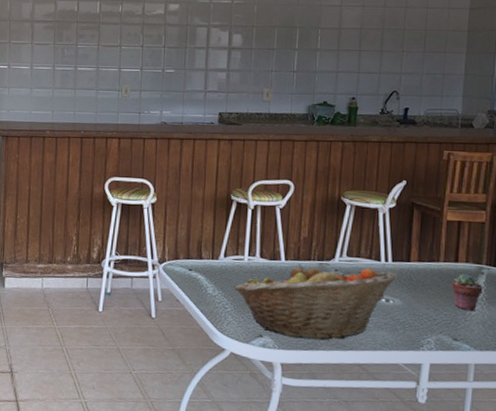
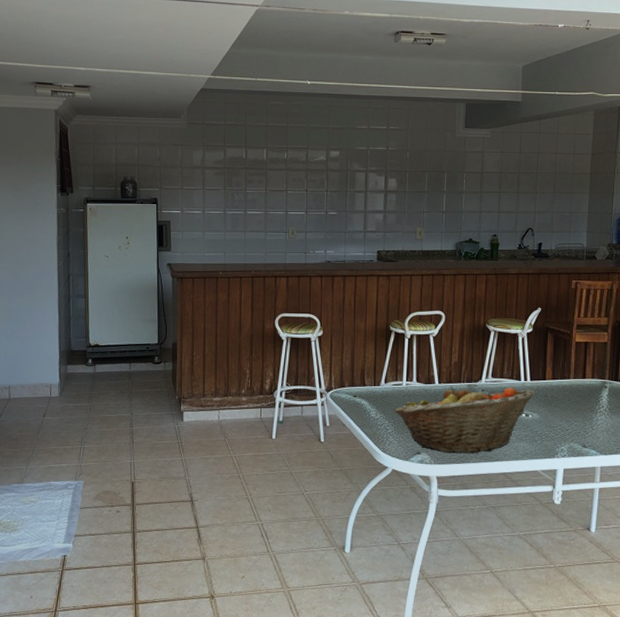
potted succulent: present [452,274,483,311] -> none [581,388,606,421]

